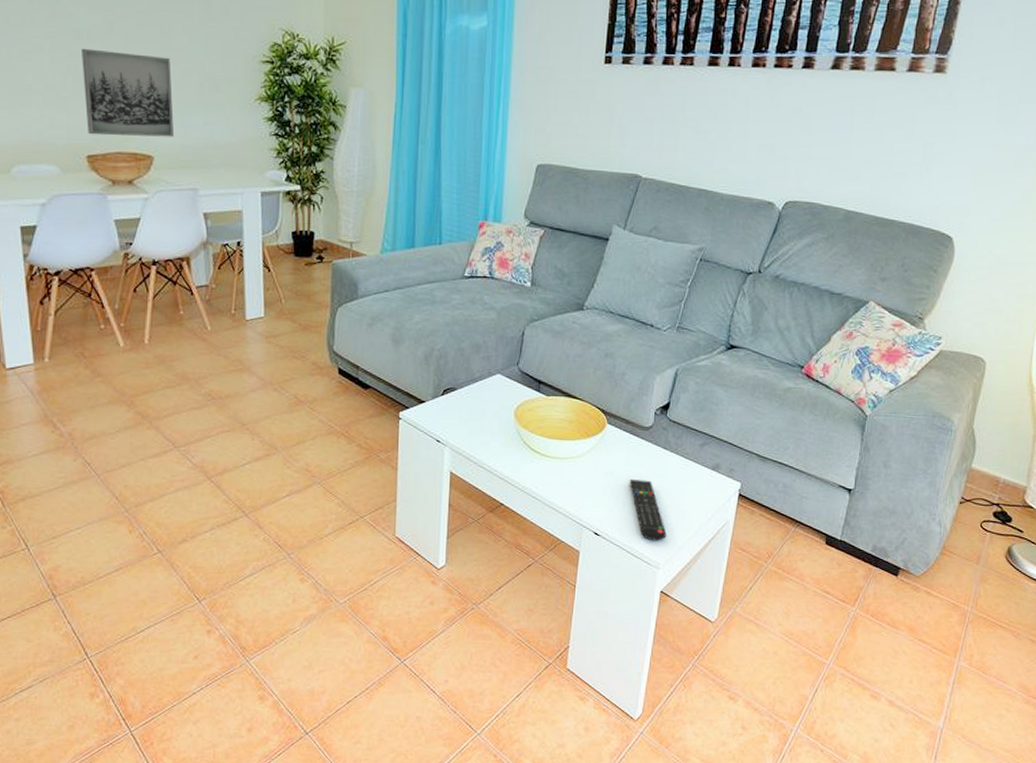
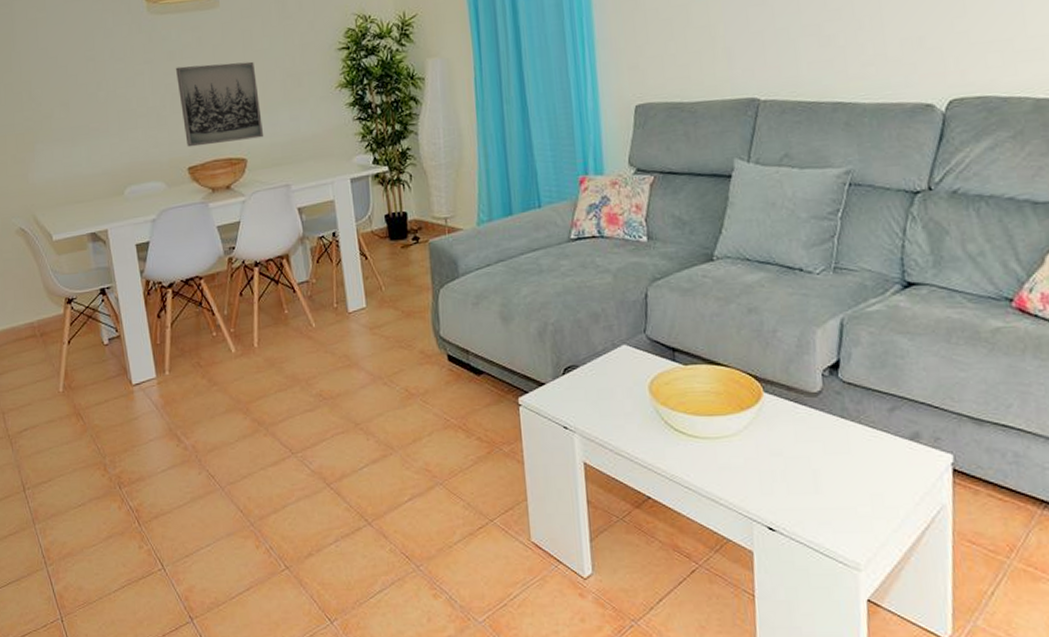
remote control: present [629,478,667,541] -> none [802,457,863,535]

